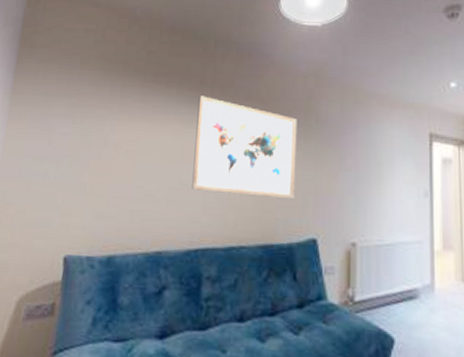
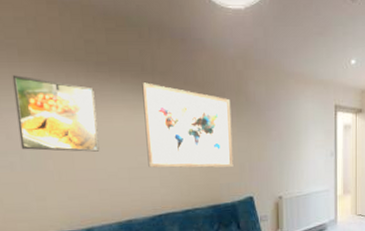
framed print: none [59,82,148,166] -> present [12,75,100,152]

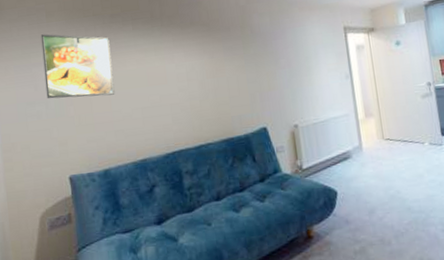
wall art: present [142,82,234,168] -> none [152,27,244,106]

